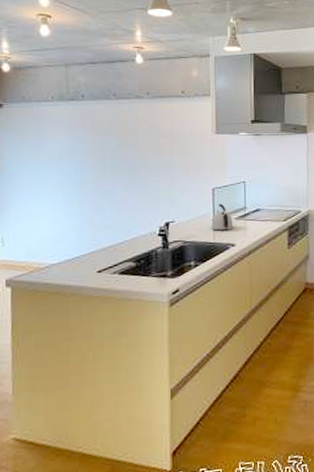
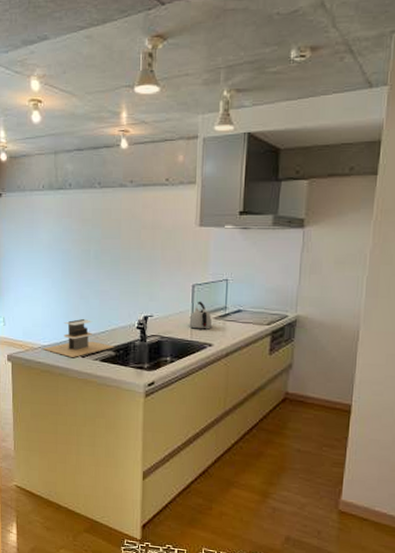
kiosk: none [50,230,135,274] -> present [42,318,115,357]

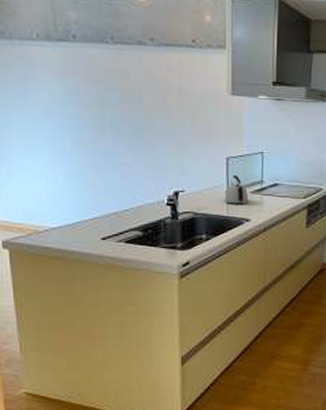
kiosk: present [42,318,115,357] -> none [49,195,142,240]

